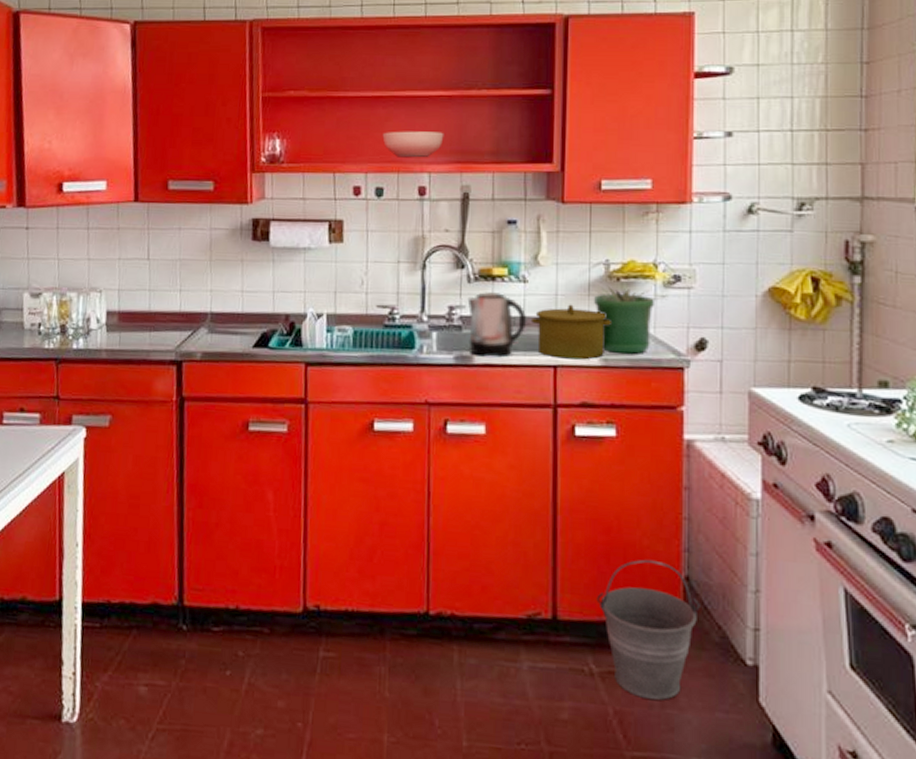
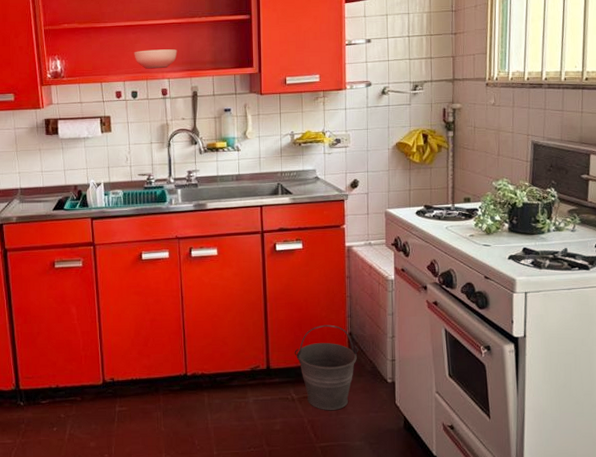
kettle: present [467,292,527,357] -> none [200,159,241,203]
cooking pot: present [530,304,611,360] -> none [243,163,296,200]
planter: present [594,284,667,354] -> none [285,149,332,194]

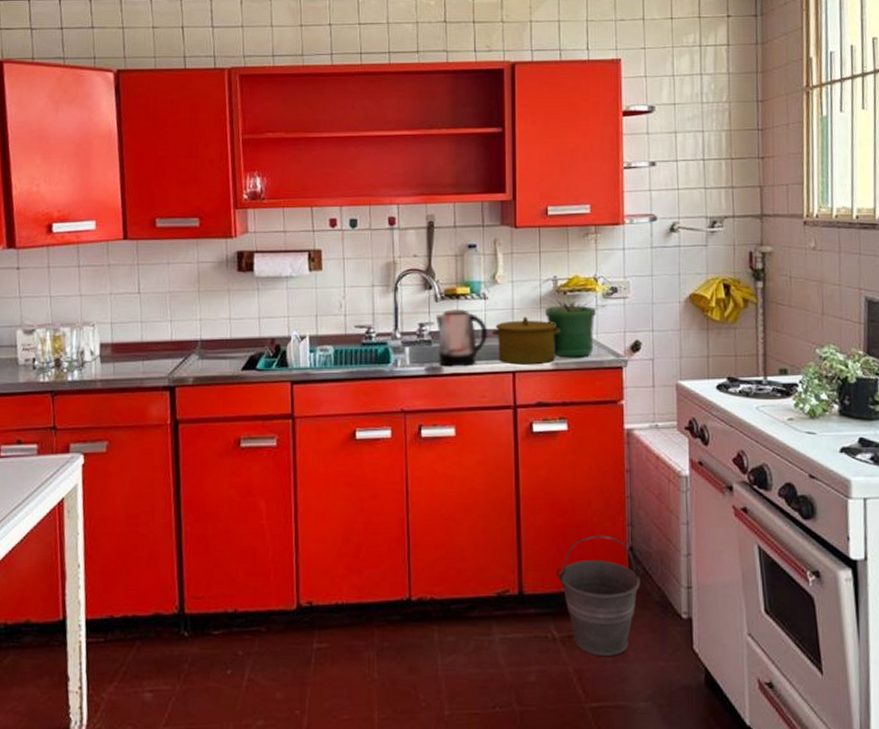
bowl: present [134,49,177,69] -> none [354,167,410,192]
kettle: none [200,159,241,203] -> present [435,309,488,367]
cooking pot: none [243,163,296,200] -> present [491,317,560,365]
planter: none [285,149,332,194] -> present [545,298,606,357]

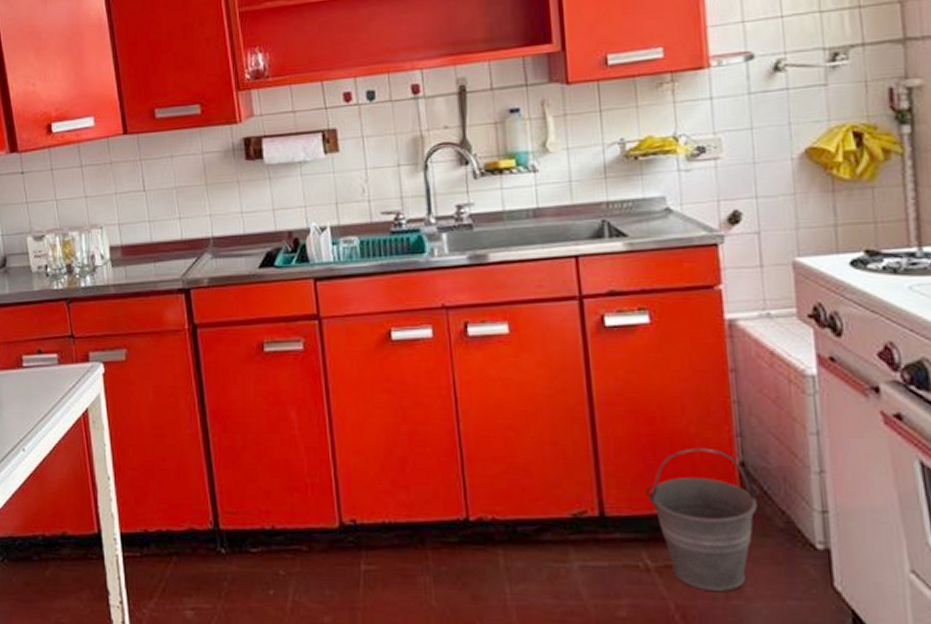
kettle: present [435,309,488,367] -> none [475,186,541,254]
cooking pot: present [491,317,560,365] -> none [545,189,633,247]
planter: present [545,298,606,357] -> none [611,165,692,236]

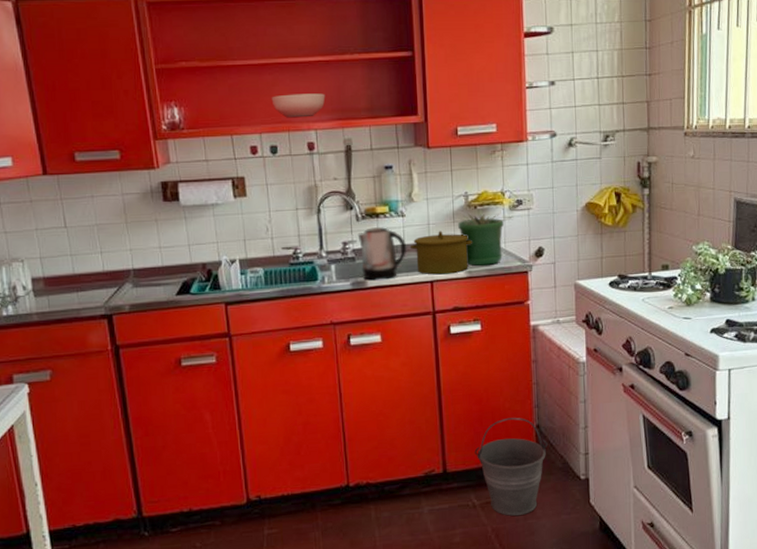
bowl: none [367,25,433,57] -> present [271,93,326,118]
kettle: none [475,186,541,254] -> present [357,227,407,281]
cooking pot: none [545,189,633,247] -> present [410,231,472,275]
planter: none [611,165,692,236] -> present [458,212,513,266]

